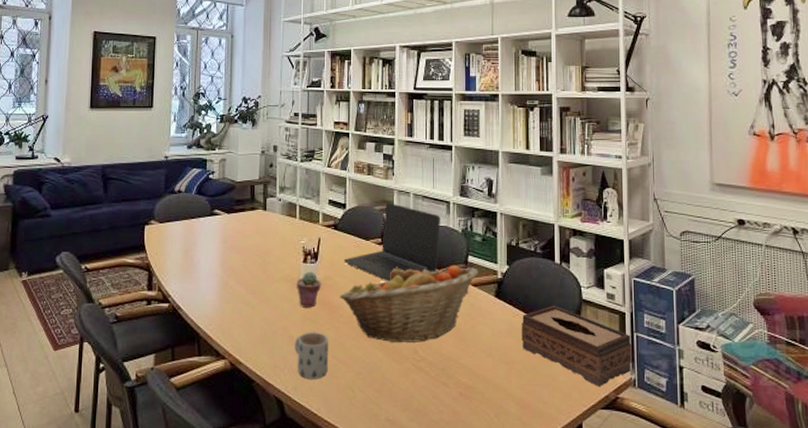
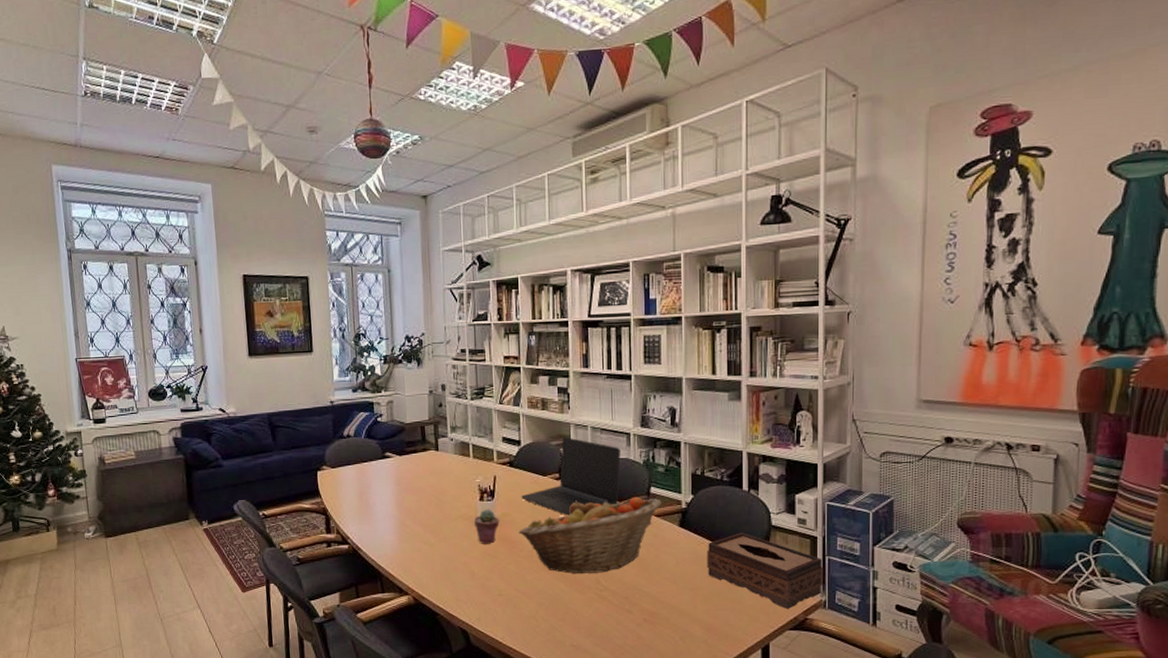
mug: present [295,332,328,379] -> none [476,567,511,611]

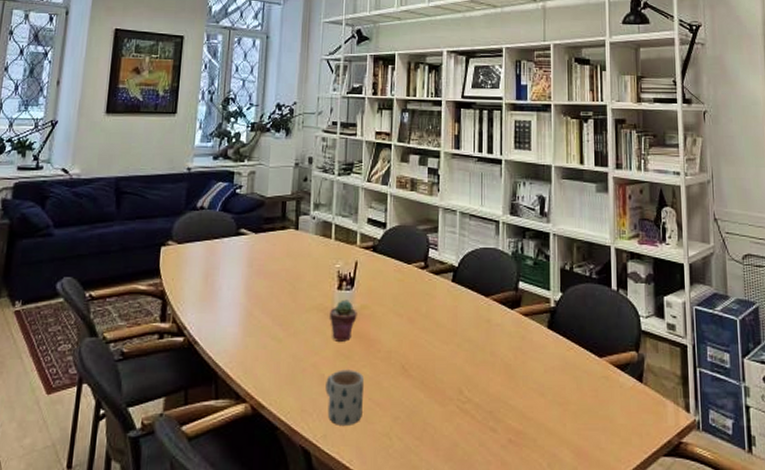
mug: none [476,567,511,611] -> present [325,370,364,425]
fruit basket: present [519,496,662,574] -> none [377,291,530,381]
laptop: present [521,437,621,515] -> none [383,222,489,311]
tissue box: present [707,532,824,609] -> none [576,337,696,430]

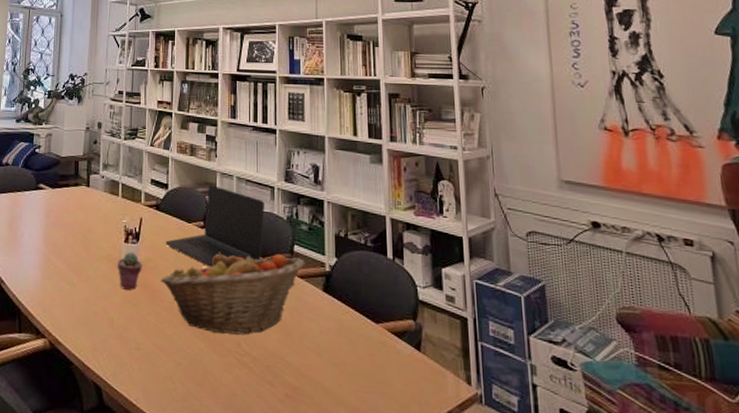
mug: present [325,370,364,425] -> none [114,315,148,367]
fruit basket: none [377,291,530,381] -> present [161,252,305,335]
laptop: none [383,222,489,311] -> present [165,185,265,267]

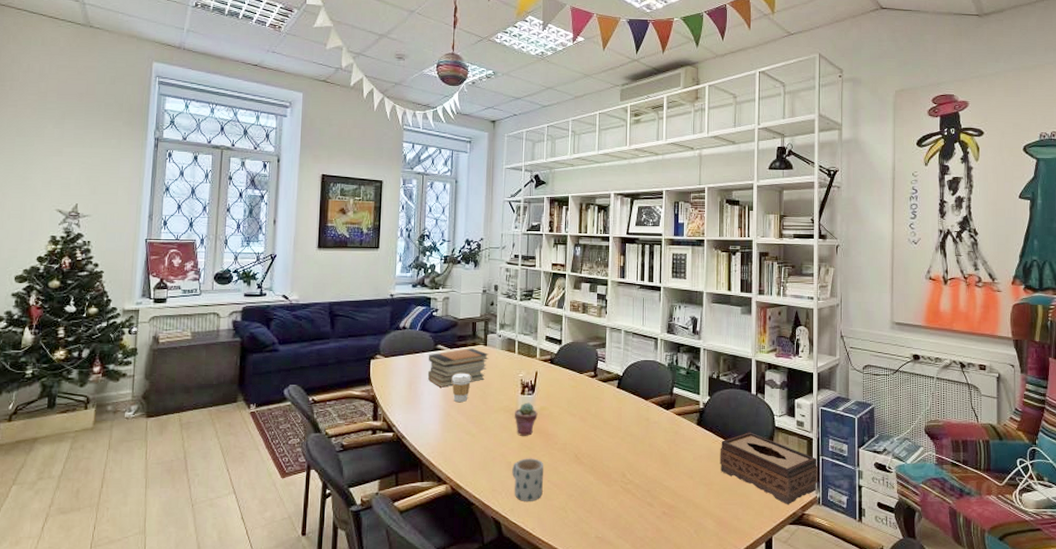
book stack: none [28,189,91,230] -> present [427,349,489,388]
coffee cup: none [52,215,73,247] -> present [451,373,471,402]
mug: none [114,315,148,367] -> present [512,458,543,501]
fruit basket: present [161,252,305,335] -> none [555,396,683,467]
laptop: present [165,185,265,267] -> none [559,339,649,411]
tissue box: none [352,304,478,400] -> present [720,432,818,504]

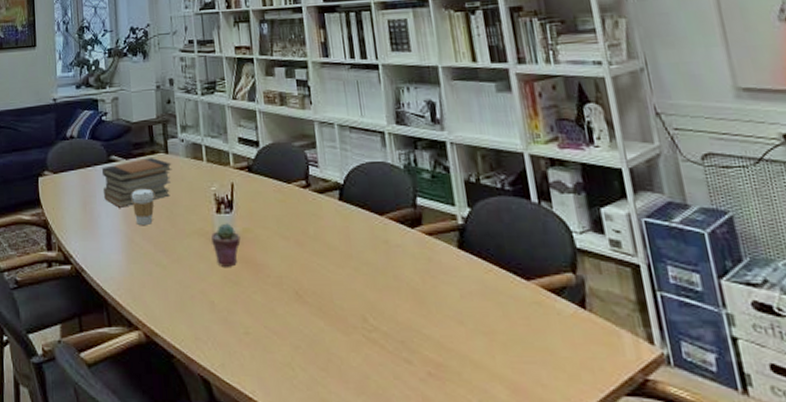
mug: present [512,458,543,501] -> none [216,296,260,354]
tissue box: present [720,432,818,504] -> none [497,257,662,365]

